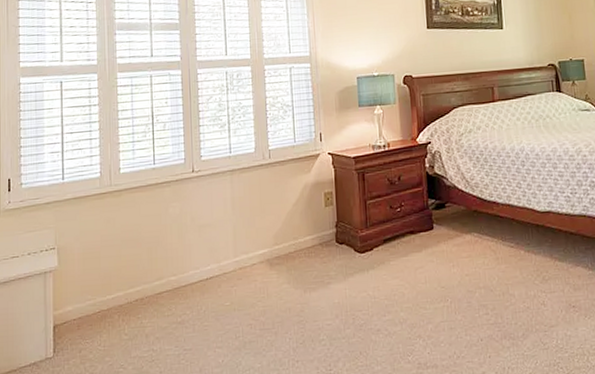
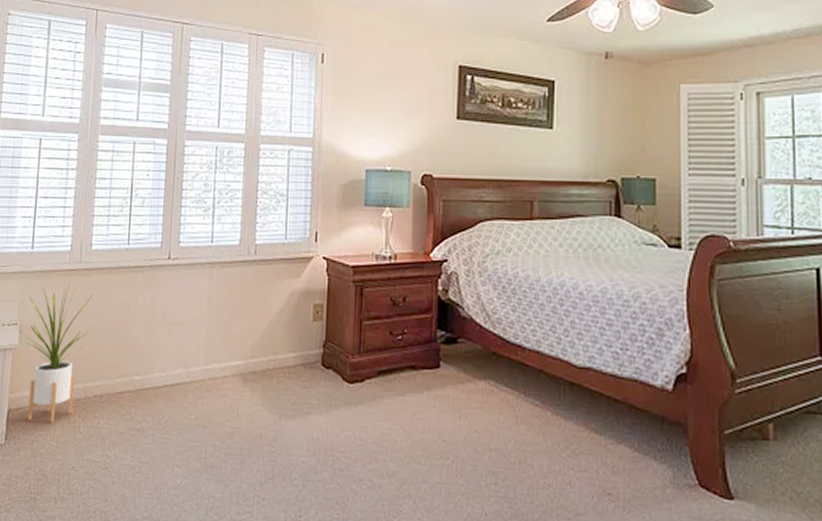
house plant: none [57,206,125,332] -> present [19,284,93,423]

